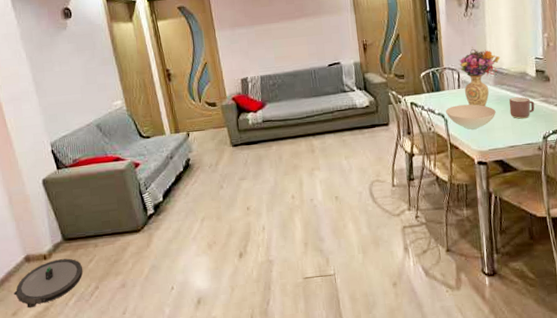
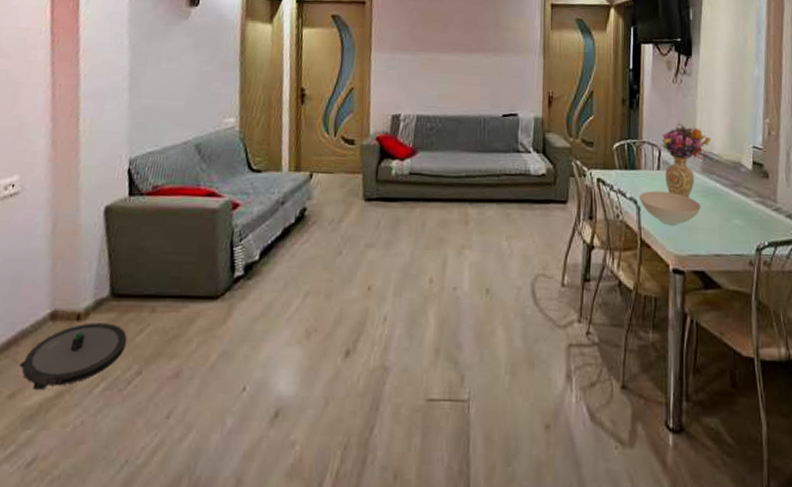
mug: present [509,97,535,119] -> none [717,191,749,221]

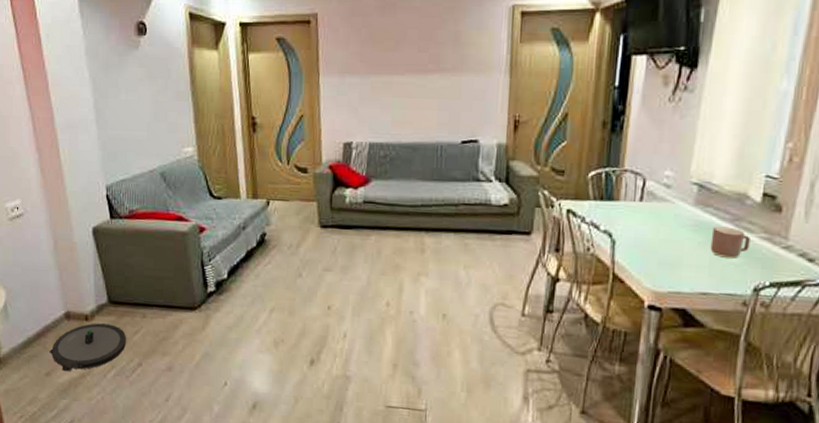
bowl: present [640,191,701,225] -> none [616,223,690,261]
flower arrangement: present [660,120,712,198] -> none [645,145,712,232]
mug: none [717,191,749,221] -> present [710,226,750,259]

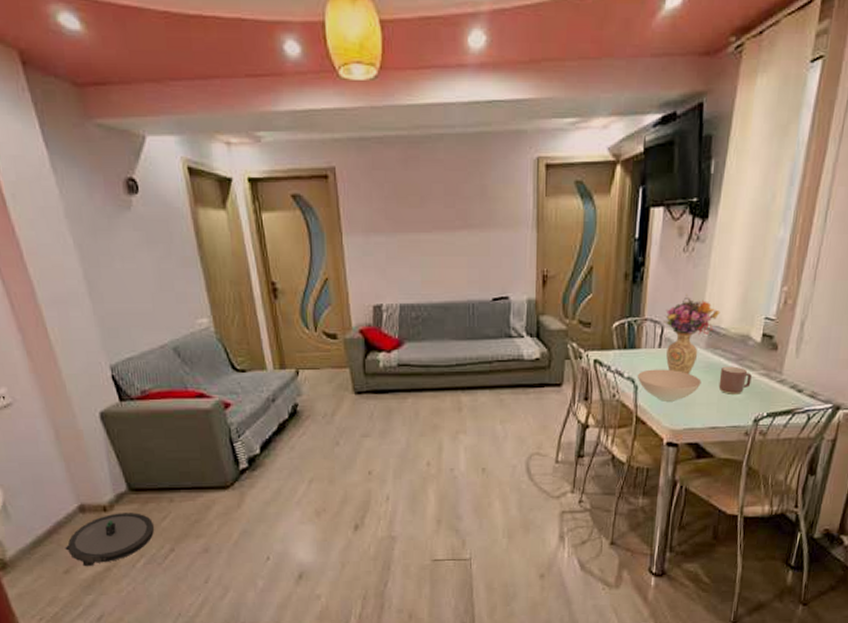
bowl: none [616,223,690,261] -> present [638,369,702,402]
flower arrangement: none [645,145,712,232] -> present [663,293,721,374]

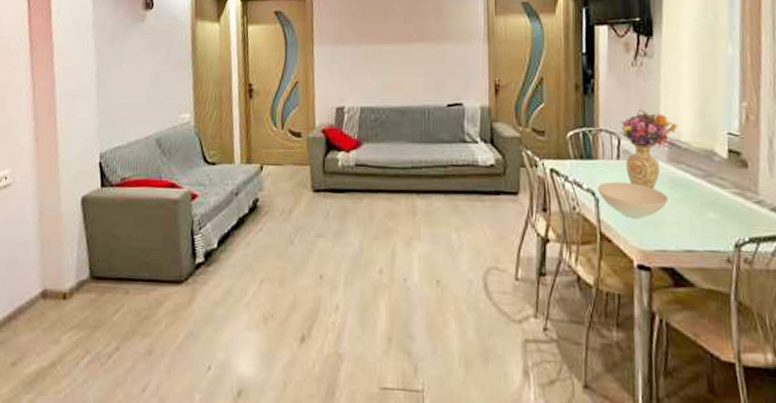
robot vacuum: present [65,513,154,567] -> none [19,302,105,360]
mug: present [718,366,752,394] -> none [687,182,724,214]

